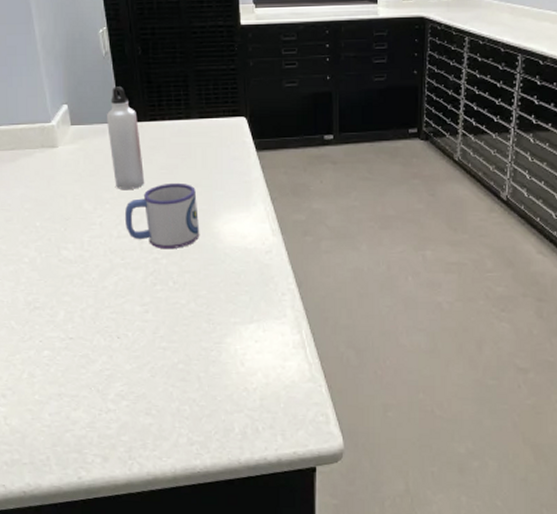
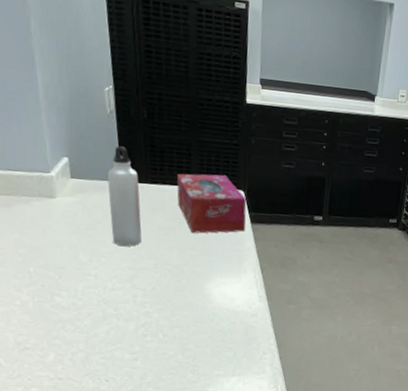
mug: present [125,182,200,250] -> none [120,244,192,305]
tissue box: none [176,103,252,168] -> present [177,173,247,233]

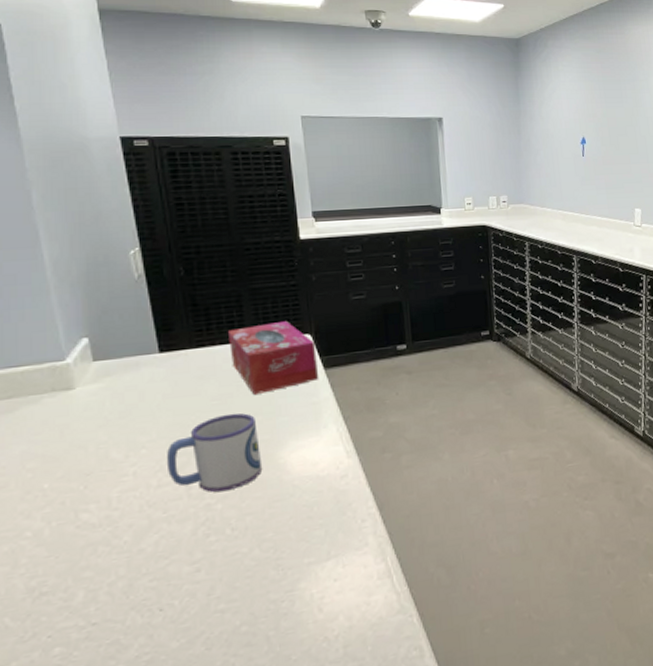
water bottle: present [107,146,142,246] -> none [140,312,192,430]
mug: none [120,244,192,305] -> present [167,413,263,492]

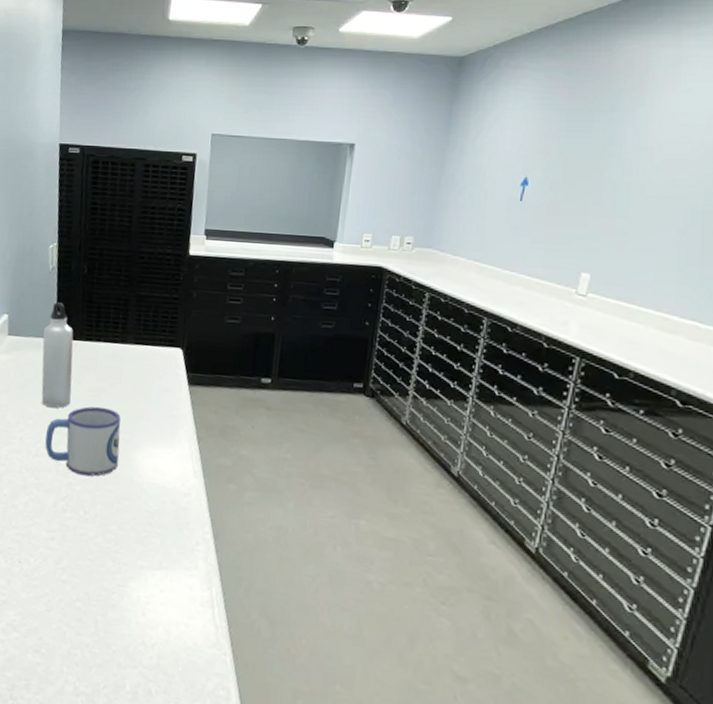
water bottle: none [140,312,192,430] -> present [41,302,74,408]
tissue box: present [229,321,319,395] -> none [110,330,185,396]

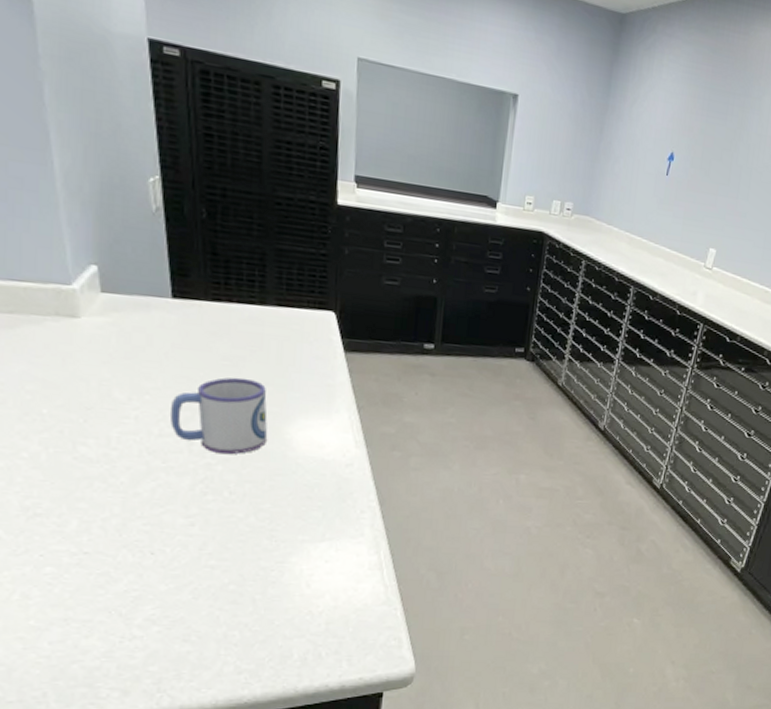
water bottle: present [41,302,74,408] -> none [152,252,201,380]

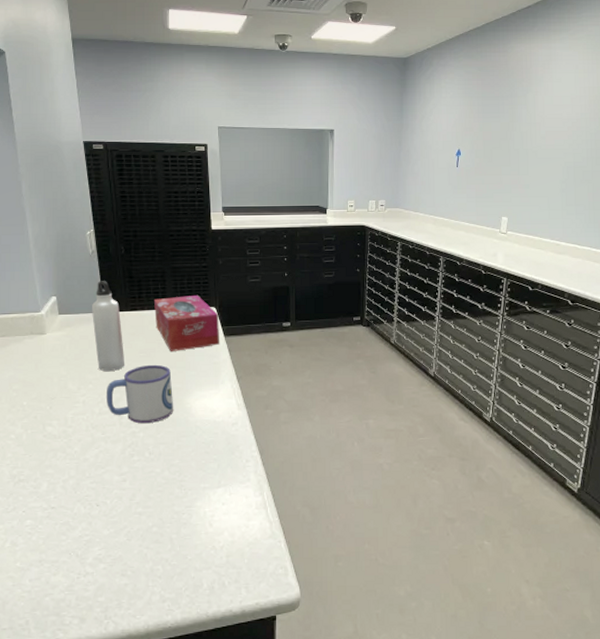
water bottle: none [152,252,201,380] -> present [91,281,125,371]
tissue box: none [247,289,339,364] -> present [154,296,220,351]

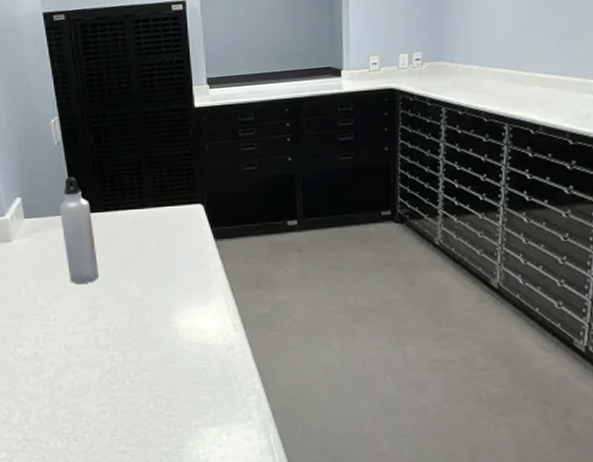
mug: present [107,364,174,424] -> none [80,275,158,346]
tissue box: present [154,296,220,351] -> none [130,190,210,259]

